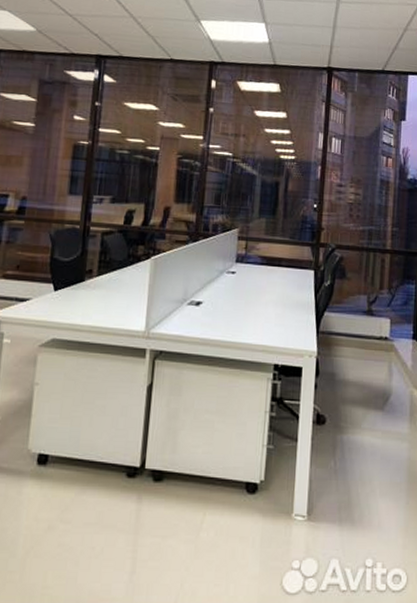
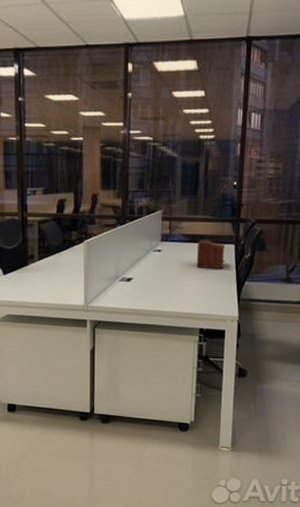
sewing box: none [272,263,304,296] -> present [196,239,225,268]

